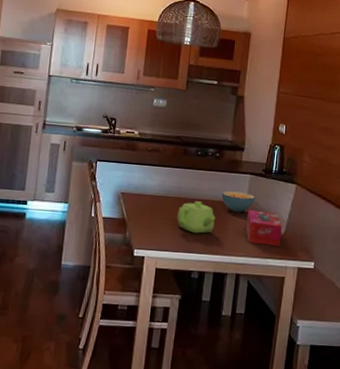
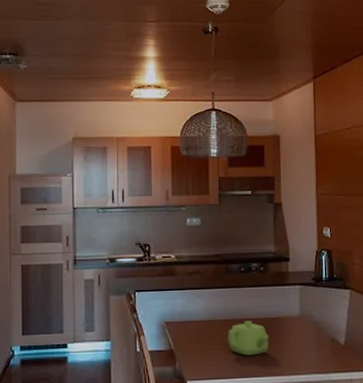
cereal bowl: present [221,191,256,212] -> none [272,305,309,327]
tissue box: present [246,209,282,246] -> none [302,322,342,359]

